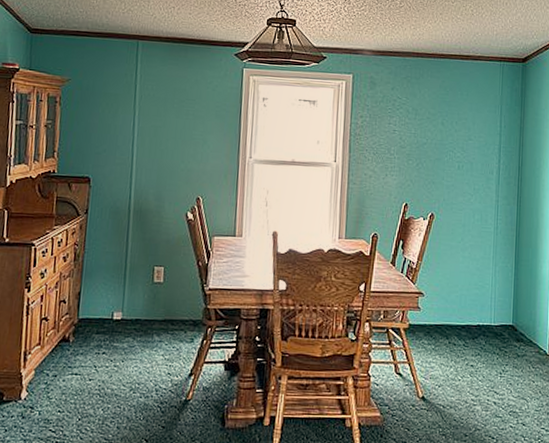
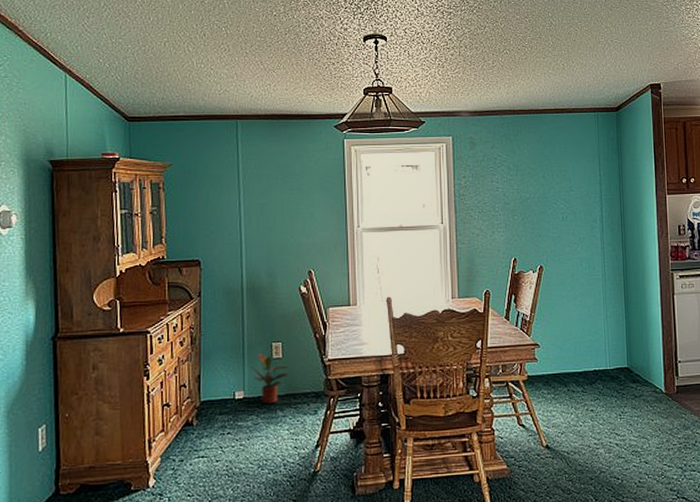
potted plant: none [131,275,170,328] -> present [250,352,291,404]

